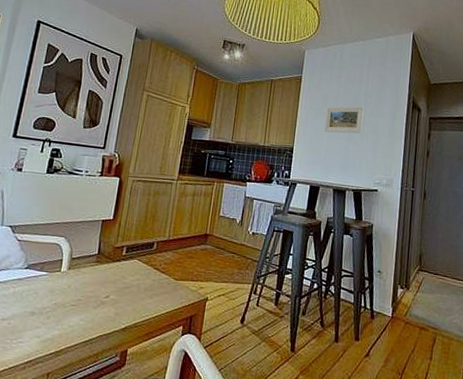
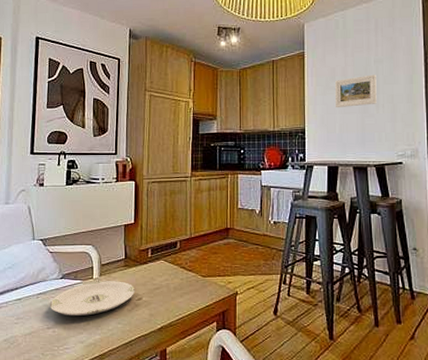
plate: none [8,275,104,310] -> present [49,281,136,317]

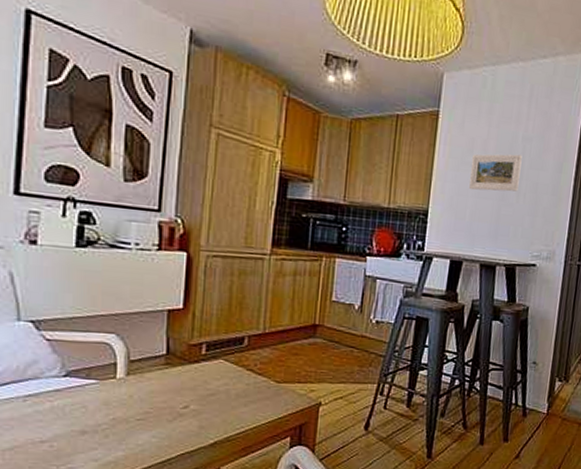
plate: present [49,281,136,317] -> none [44,382,180,427]

